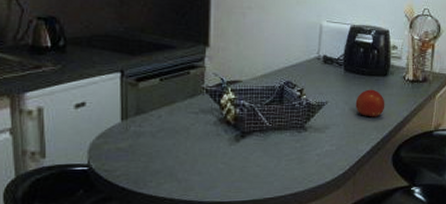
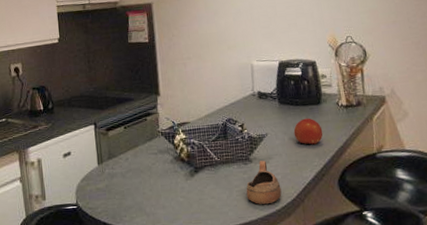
cup: none [296,130,334,176] -> present [246,160,282,205]

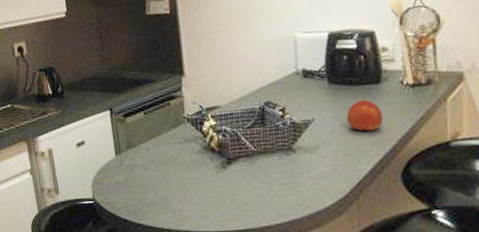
cup: present [246,160,282,205] -> none [288,150,332,201]

